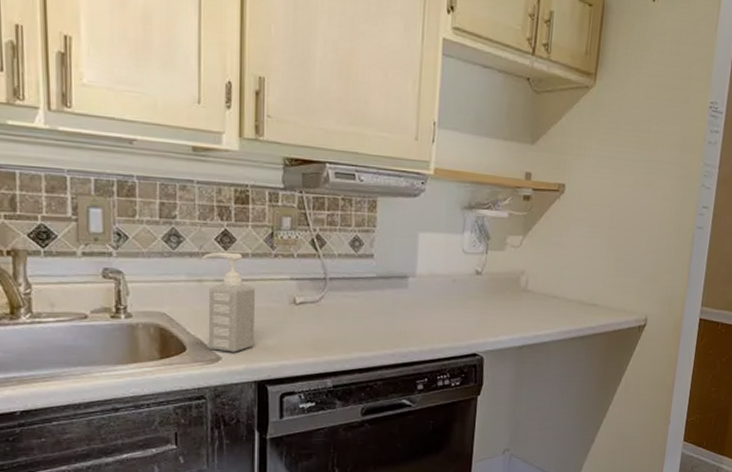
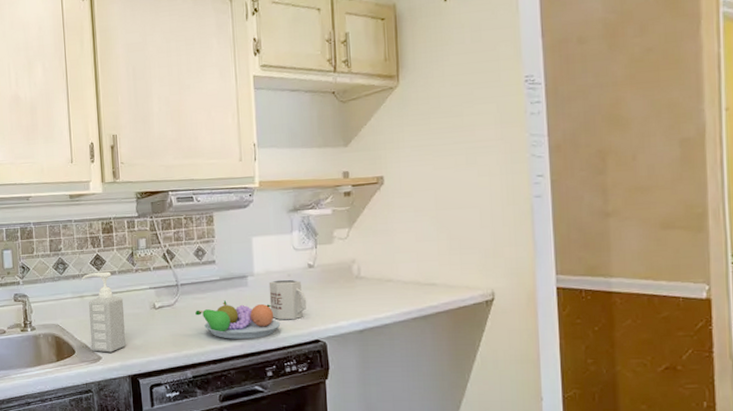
fruit bowl: none [344,302,439,348] -> present [195,300,281,340]
mug: none [429,284,470,330] -> present [268,279,307,320]

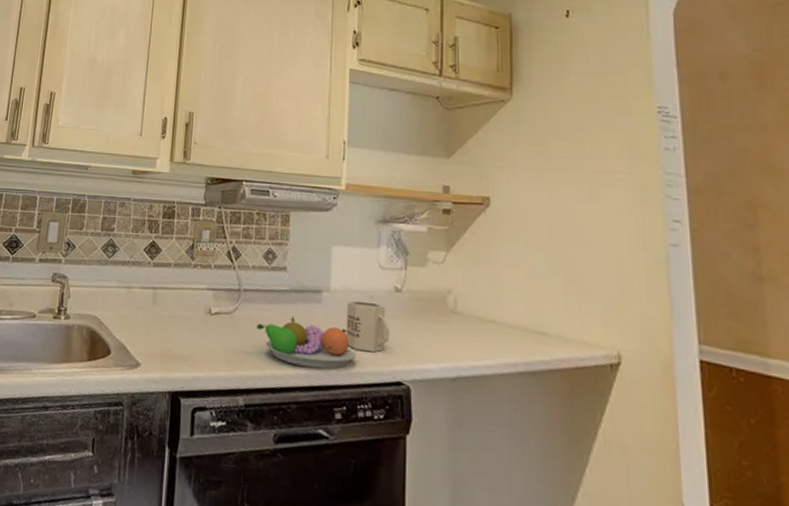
soap dispenser: present [81,271,126,353] -> none [130,261,176,360]

